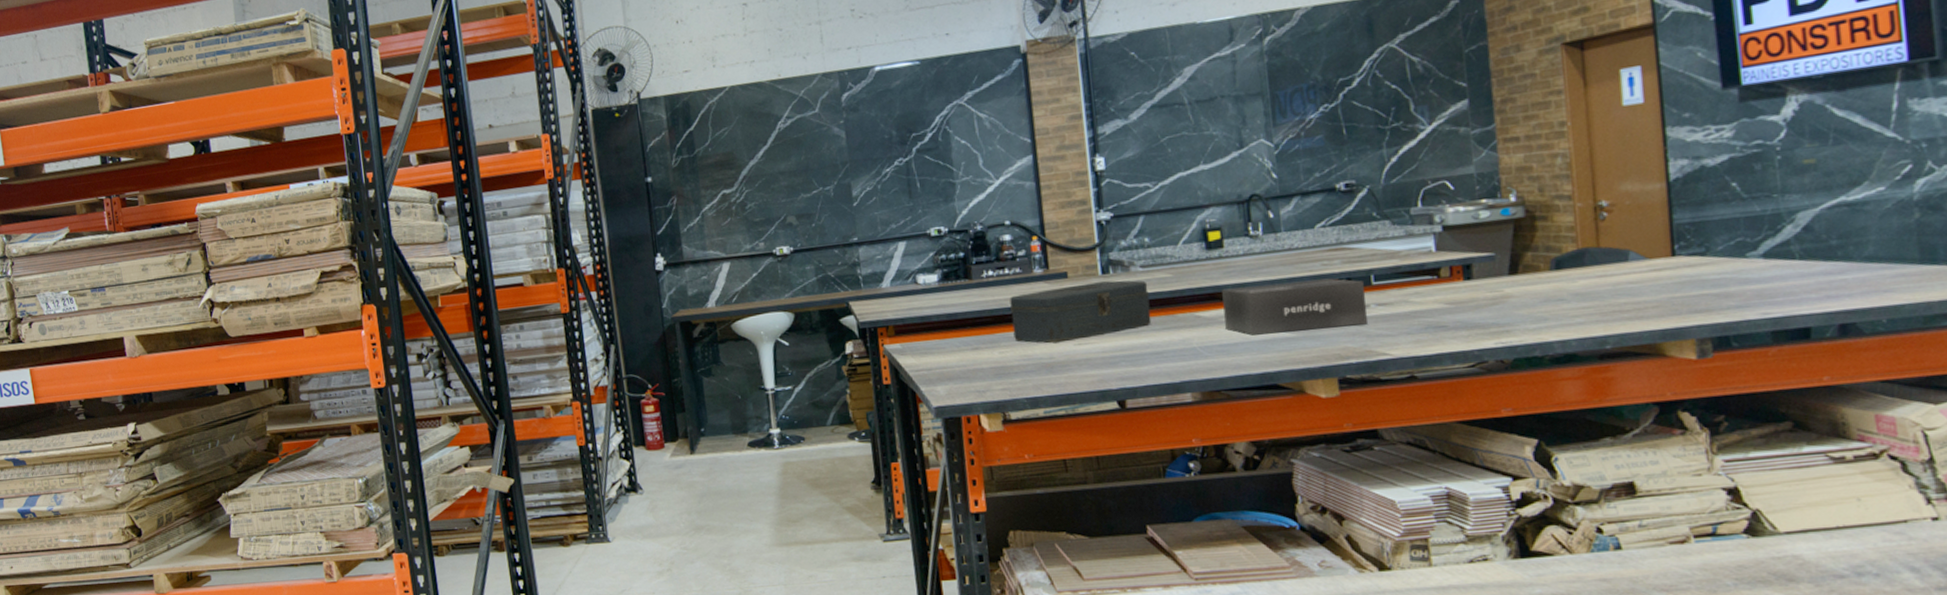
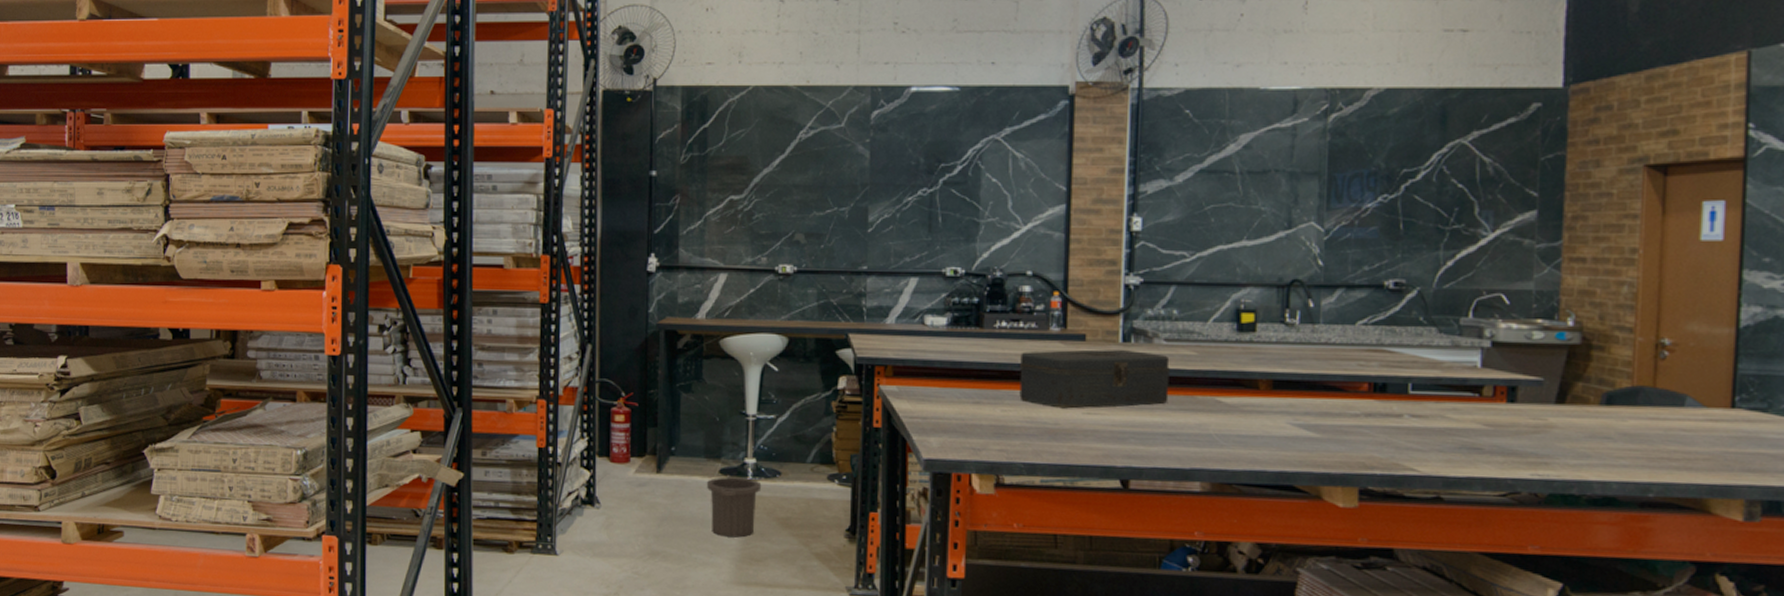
trash can: none [737,447,789,504] -> present [706,476,762,538]
box: present [1222,278,1369,336] -> none [1246,376,1401,435]

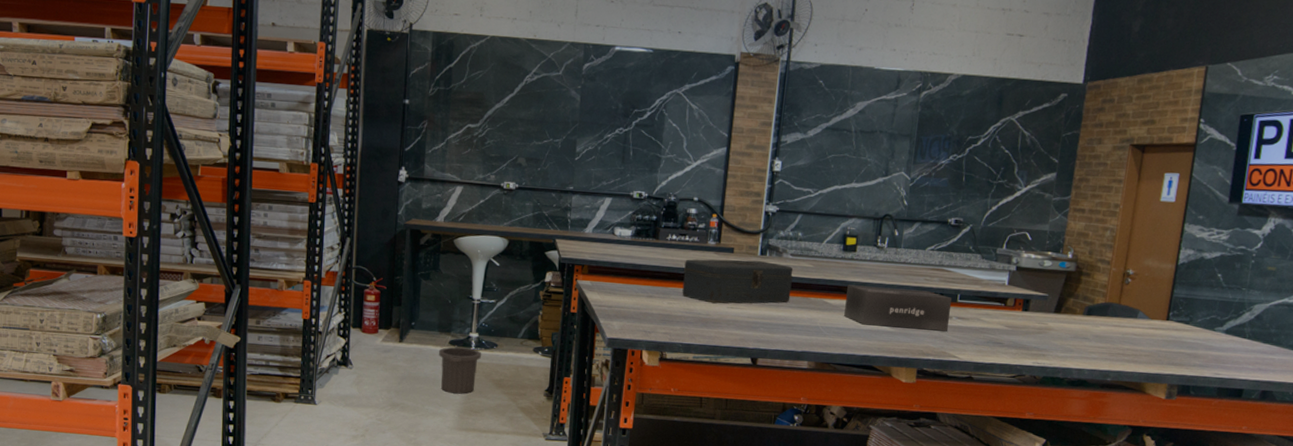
box: none [1246,376,1401,435] -> present [844,284,953,332]

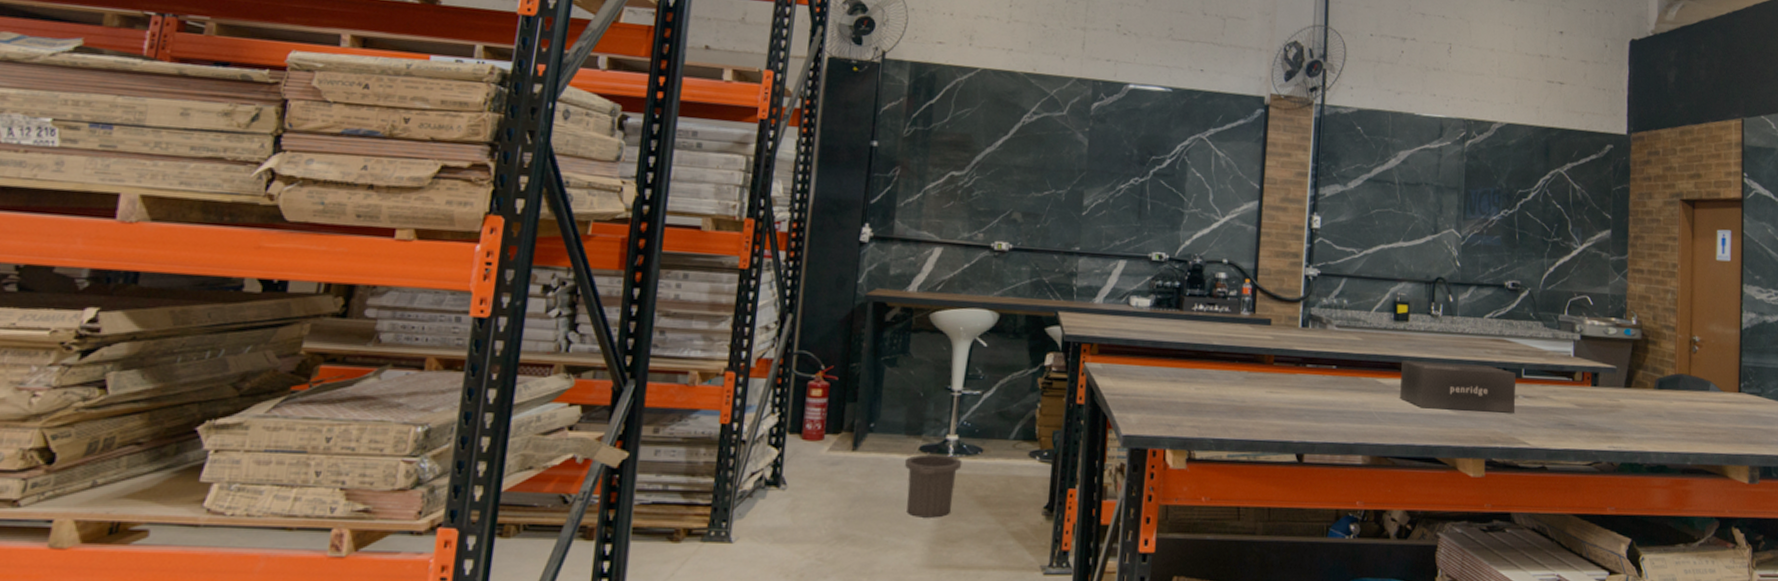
toolbox: present [682,259,794,304] -> none [1212,333,1341,388]

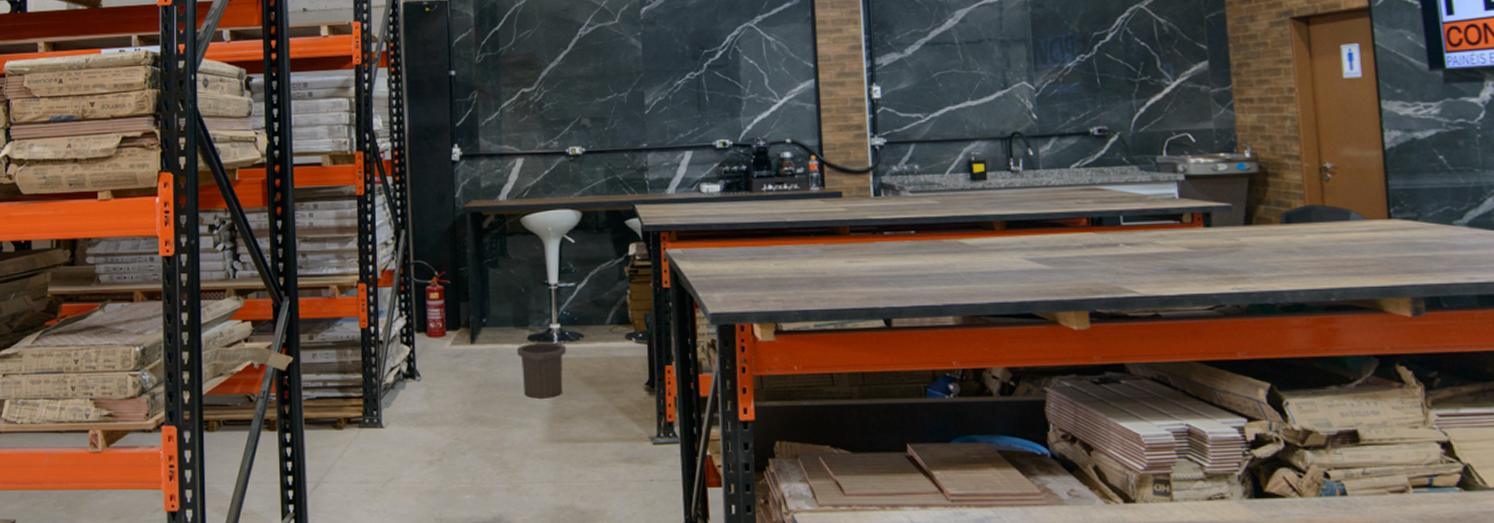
box: present [1400,360,1517,413] -> none [984,216,1118,265]

